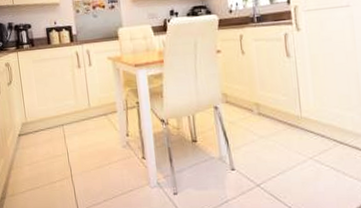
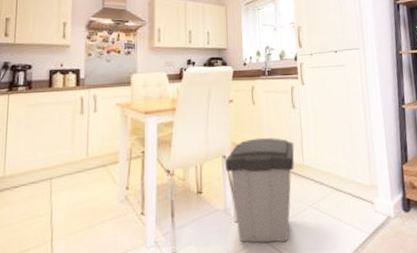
trash can: none [217,88,291,192] -> present [225,137,295,243]

